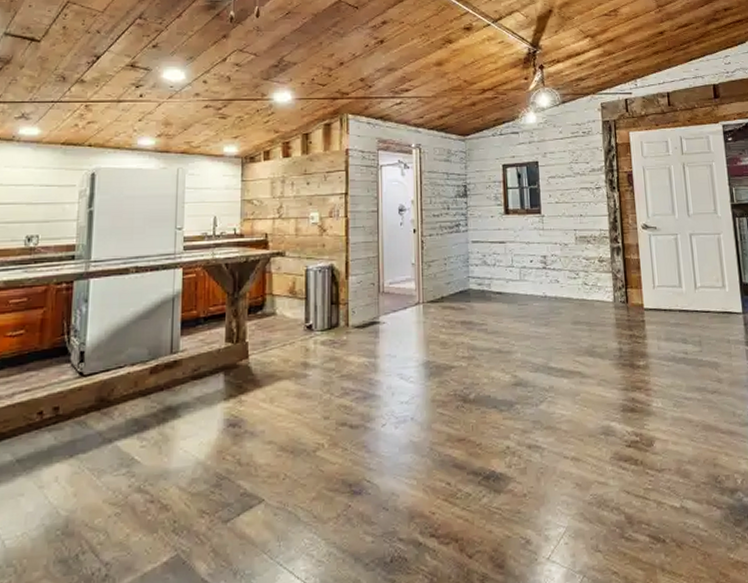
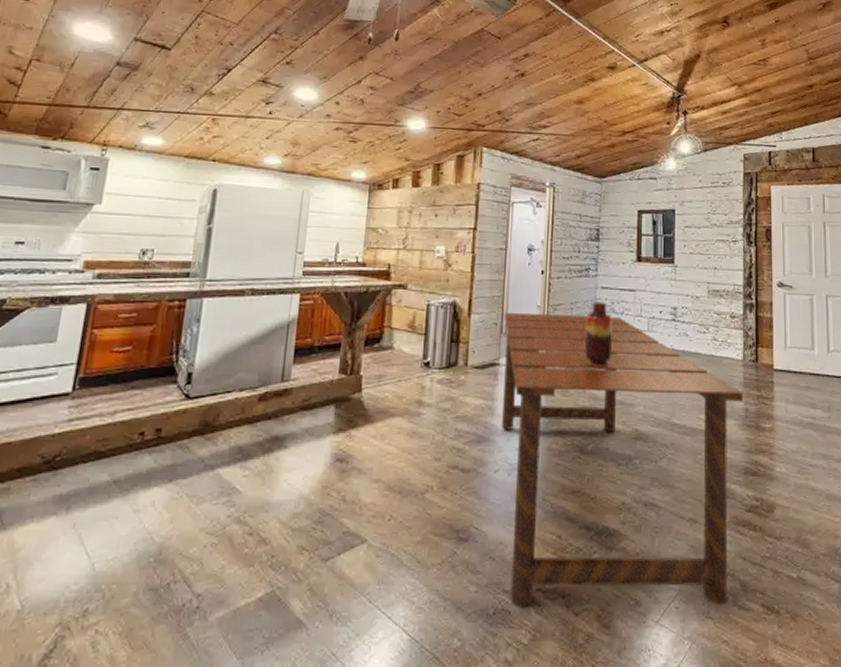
dining table: none [381,268,617,555] -> present [502,312,744,609]
vase: none [460,255,487,318] -> present [585,302,612,367]

